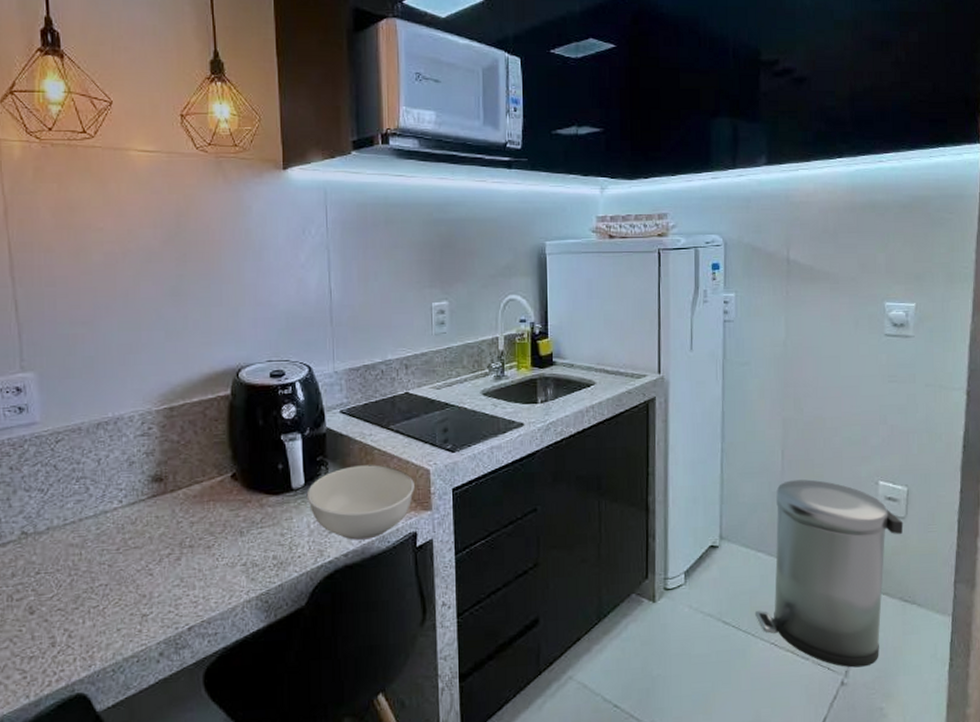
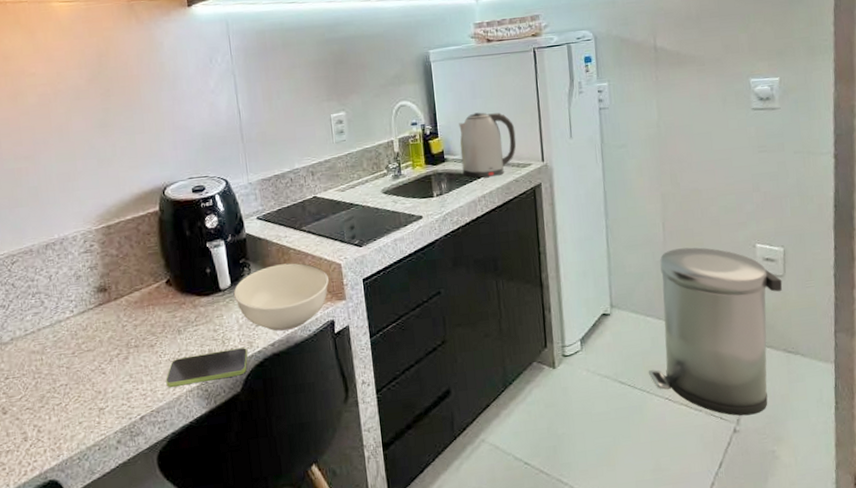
phone: none [221,556,316,595] -> present [166,348,248,387]
kettle: none [571,314,632,387] -> present [459,112,517,178]

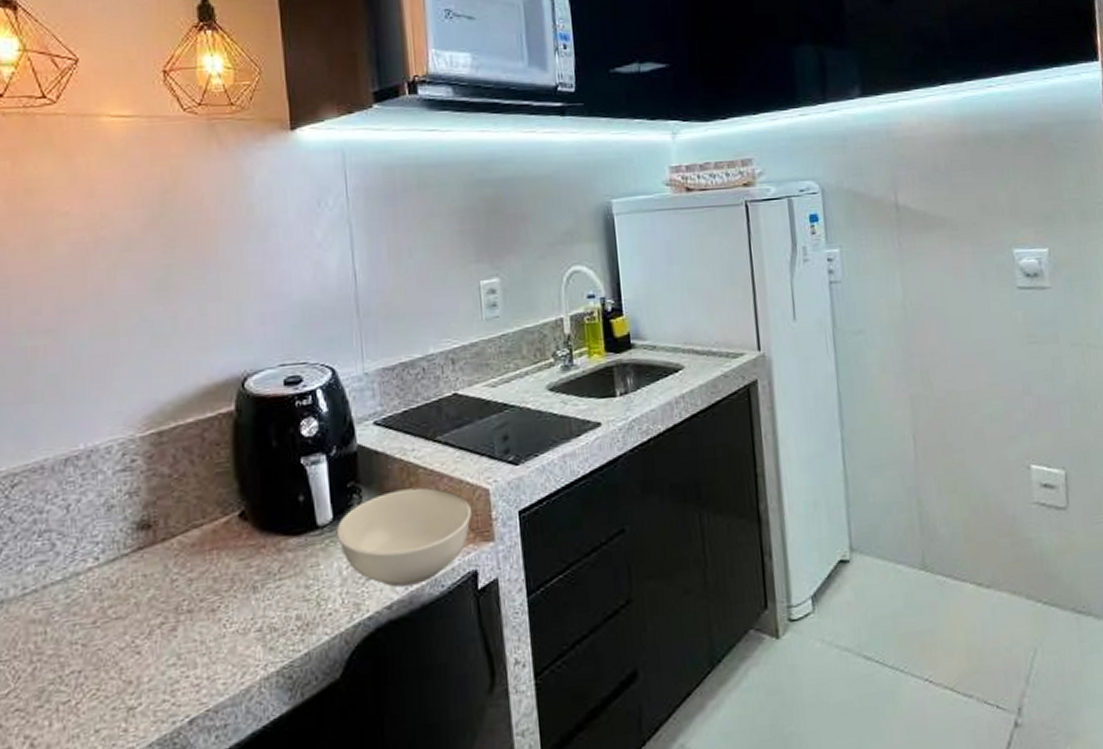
phone: present [166,348,248,387] -> none [230,612,353,673]
kettle: present [459,112,517,178] -> none [650,283,725,372]
pedal bin: present [648,247,783,416] -> none [901,468,1066,703]

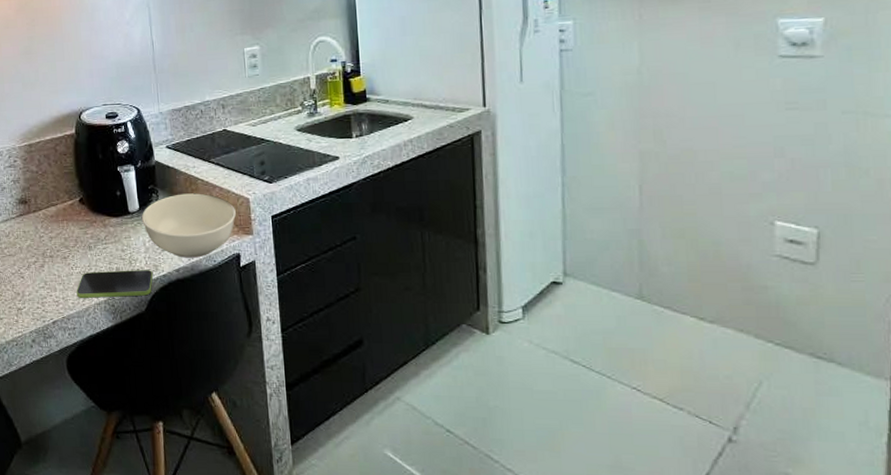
phone: none [230,612,353,673] -> present [76,270,153,298]

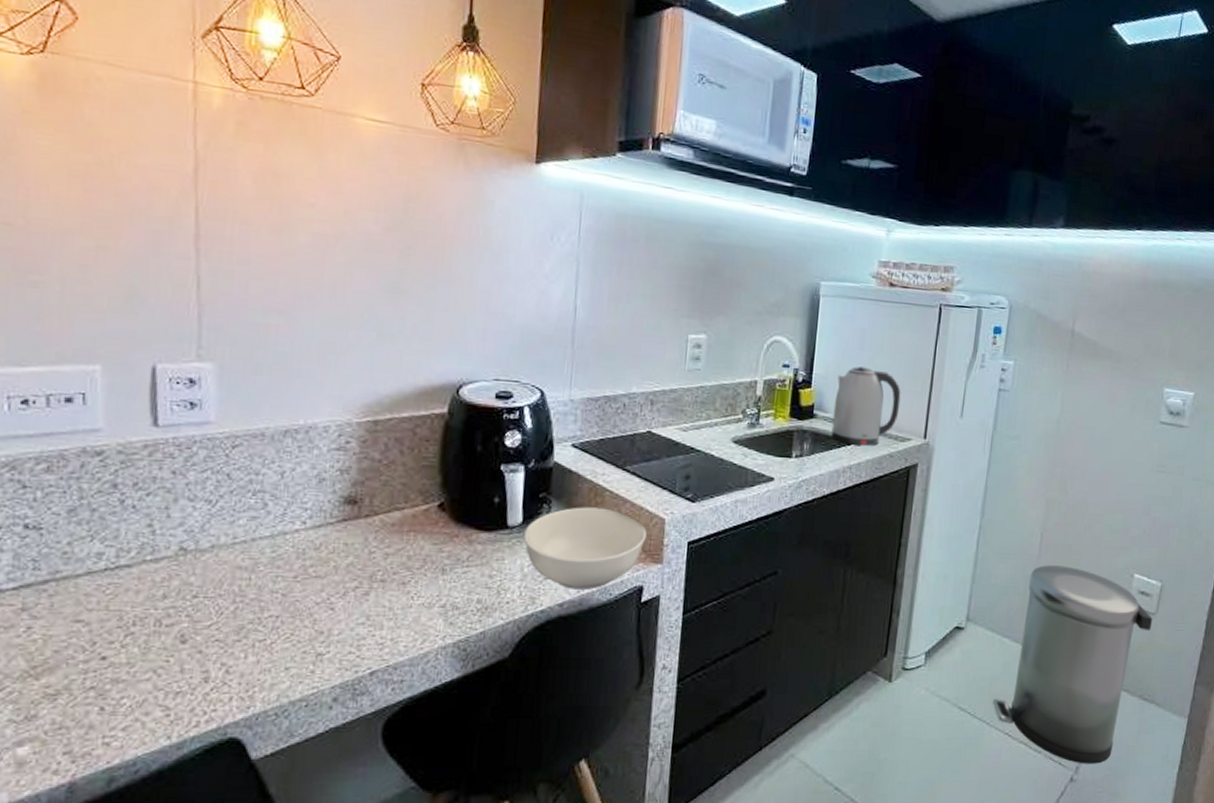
phone: present [76,270,153,298] -> none [413,603,527,639]
kettle: none [385,50,453,121] -> present [831,366,901,447]
pedal bin: none [610,217,813,425] -> present [992,565,1153,764]

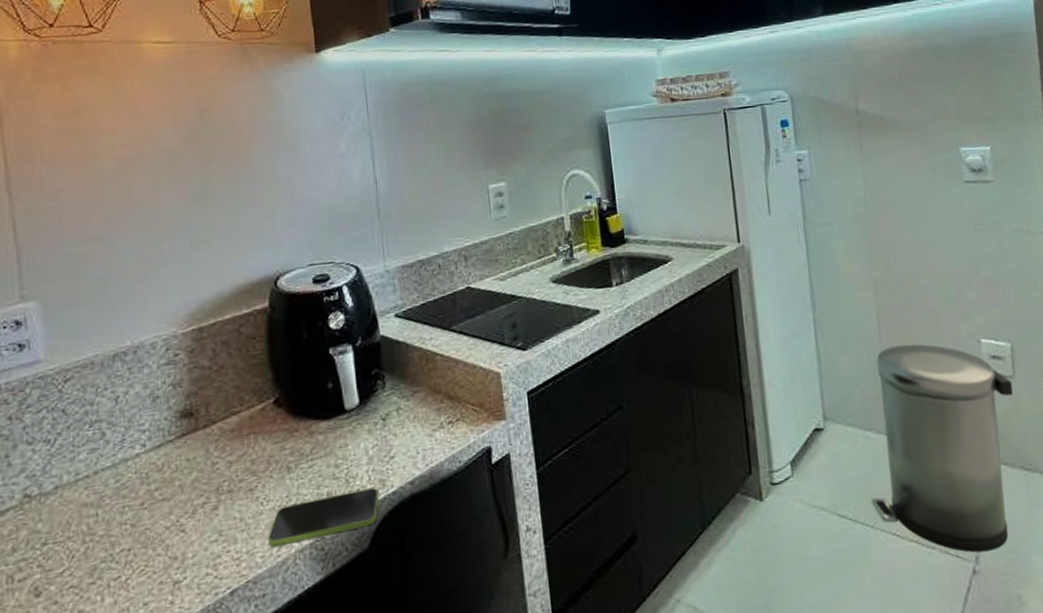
phone: none [413,603,527,639] -> present [268,488,379,547]
bowl: present [523,507,648,590] -> none [362,372,486,464]
kettle: present [831,366,901,447] -> none [641,183,708,263]

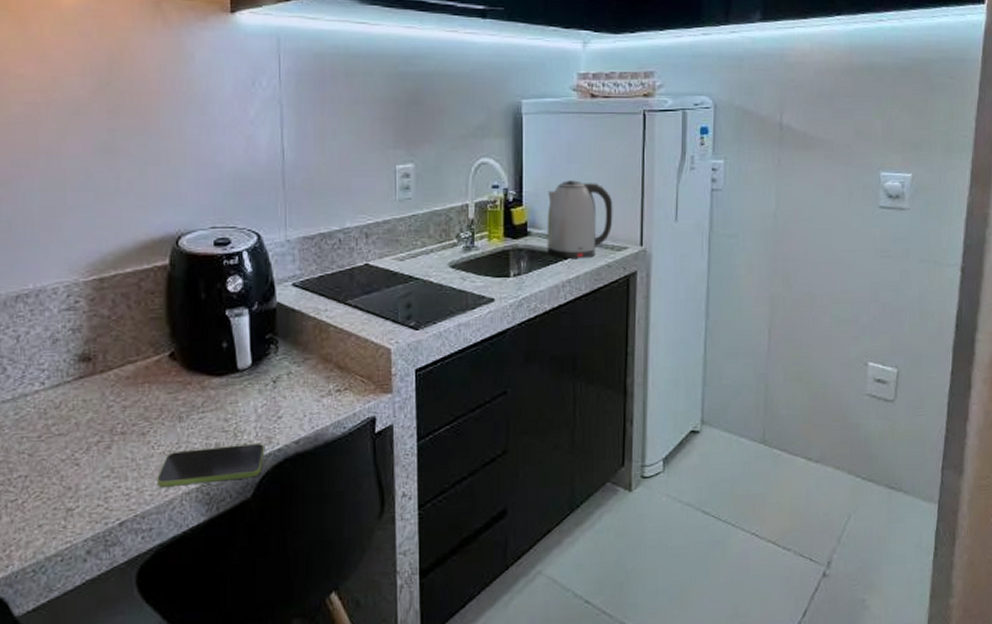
kettle: none [641,183,708,263] -> present [547,180,613,260]
pedal bin: present [870,344,1013,552] -> none [735,360,892,558]

